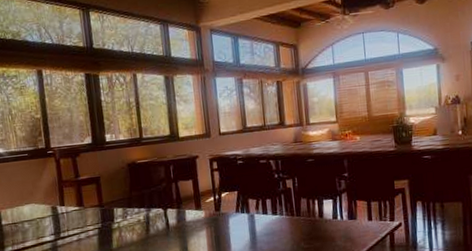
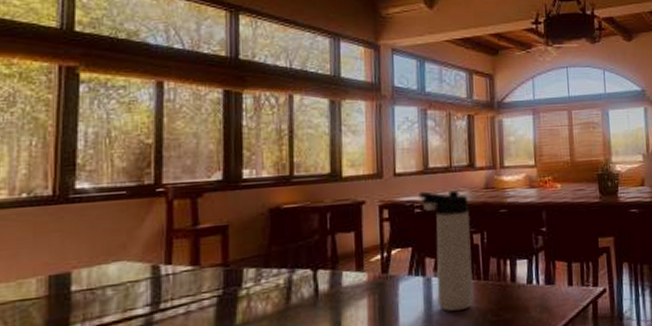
thermos bottle: none [240,144,289,241] -> present [418,190,474,312]

